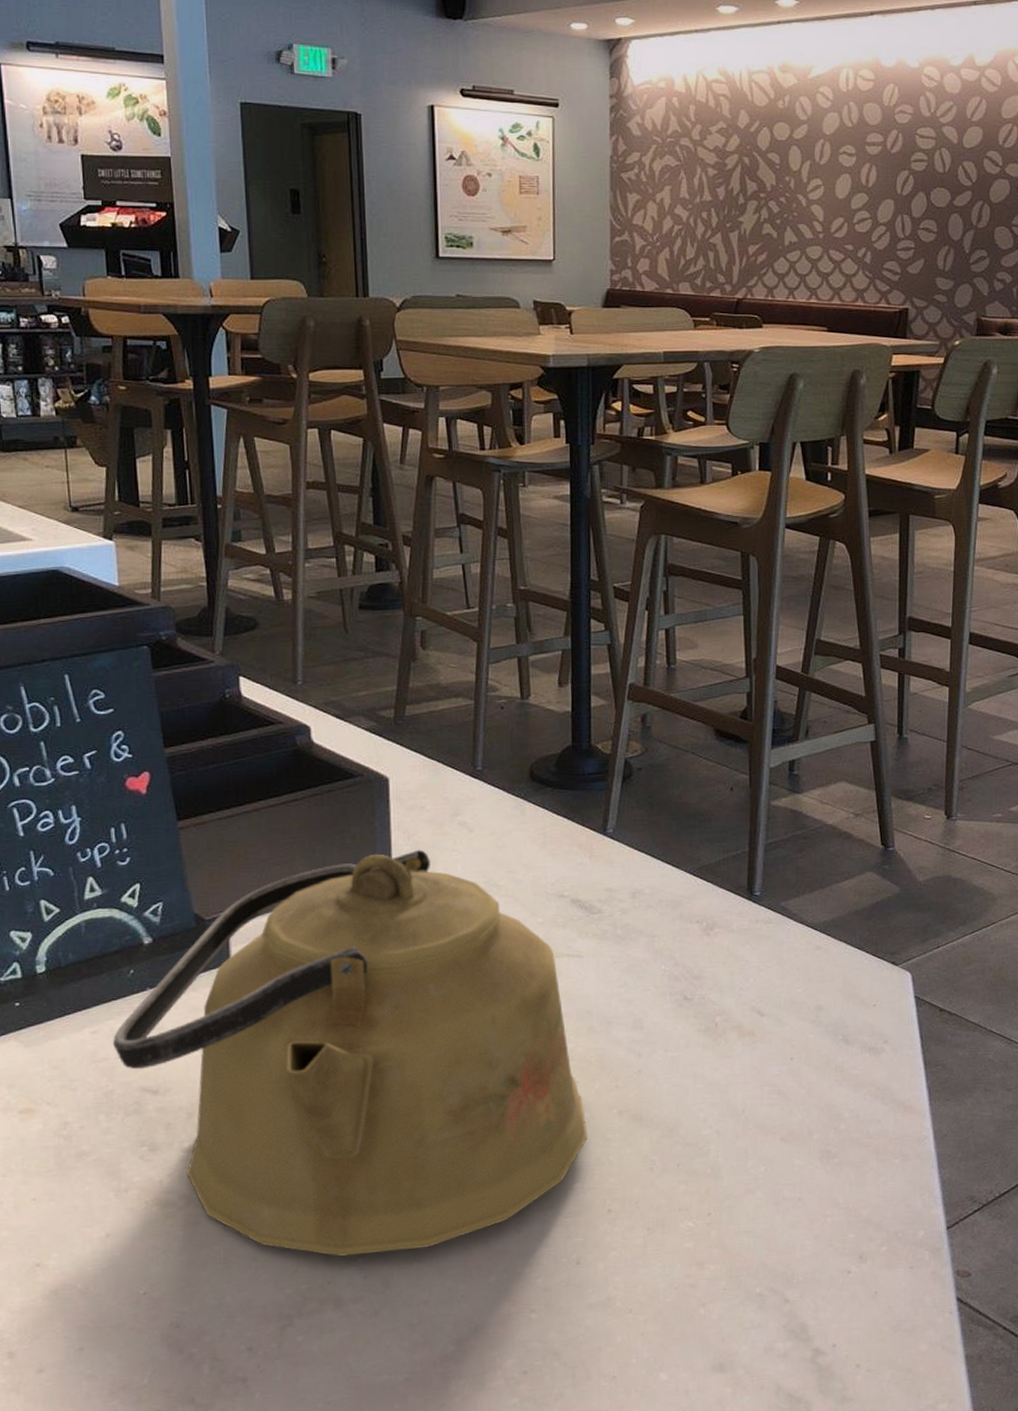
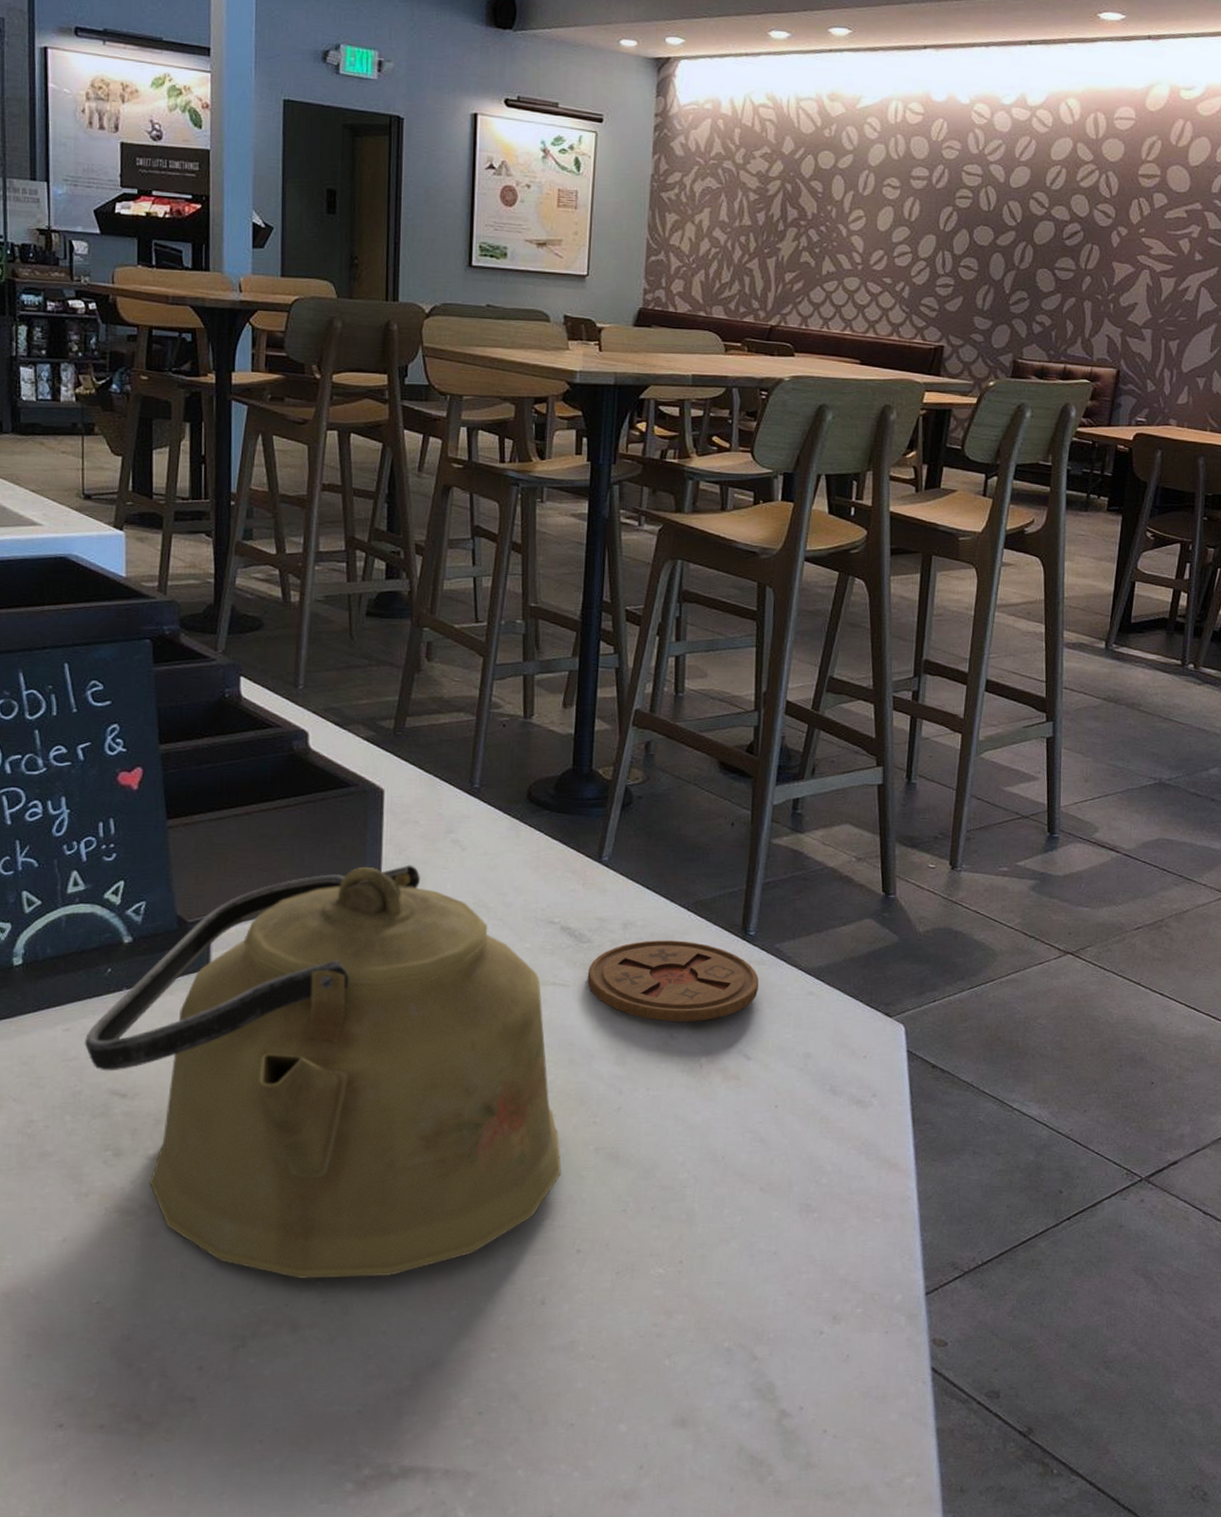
coaster: none [600,905,768,985] -> present [587,940,759,1022]

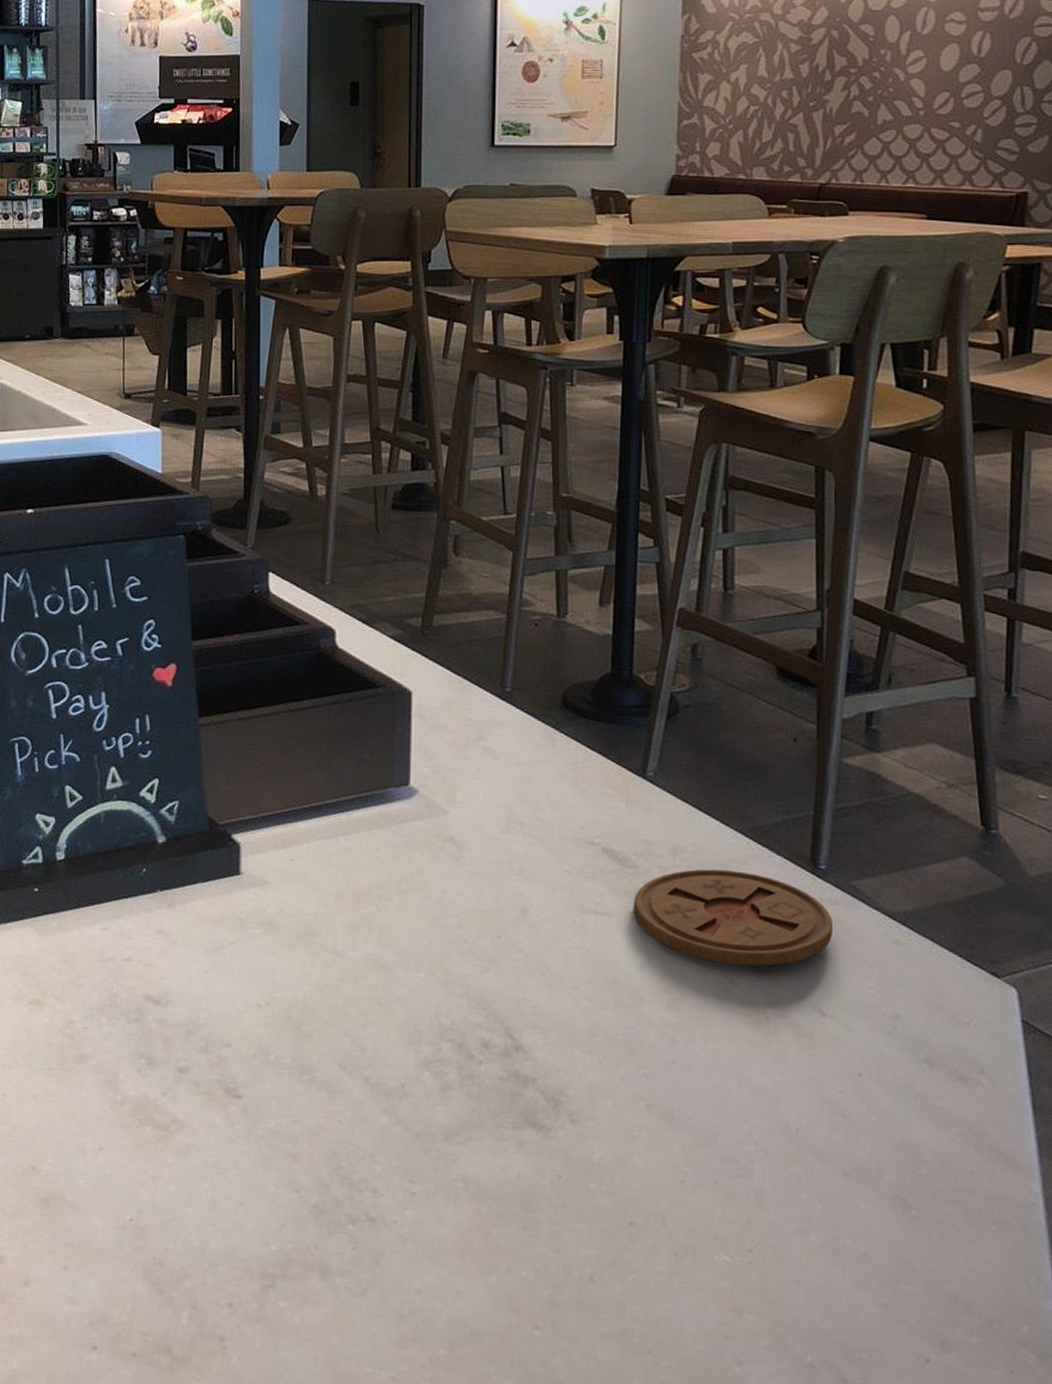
kettle: present [85,865,562,1279] -> none [121,773,609,1228]

